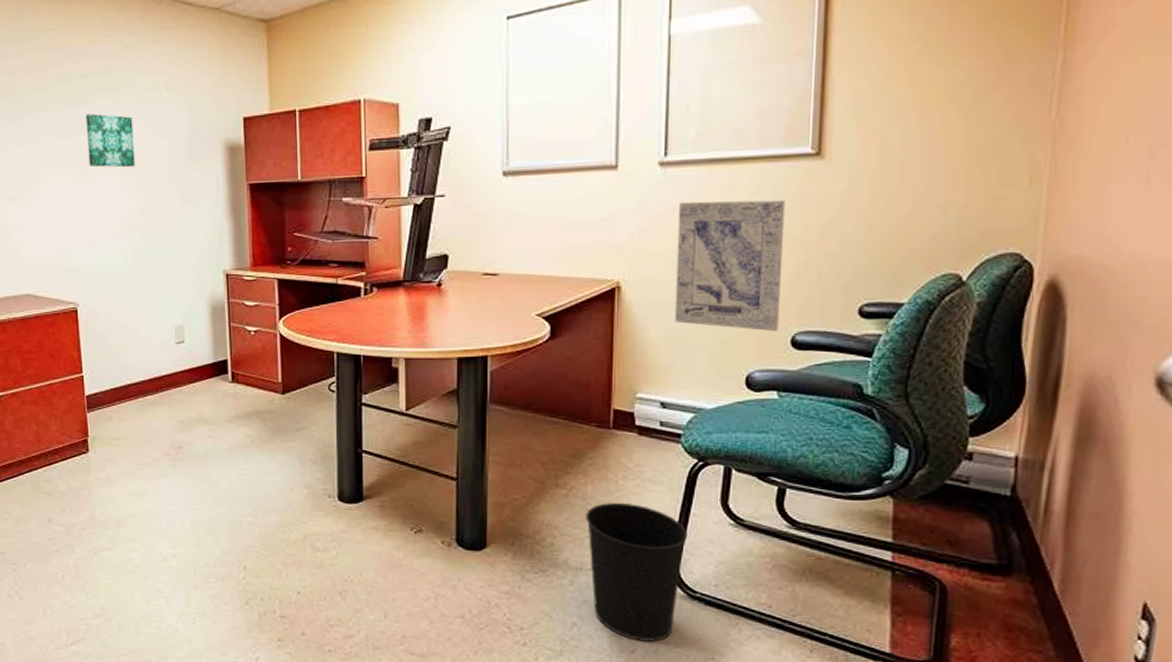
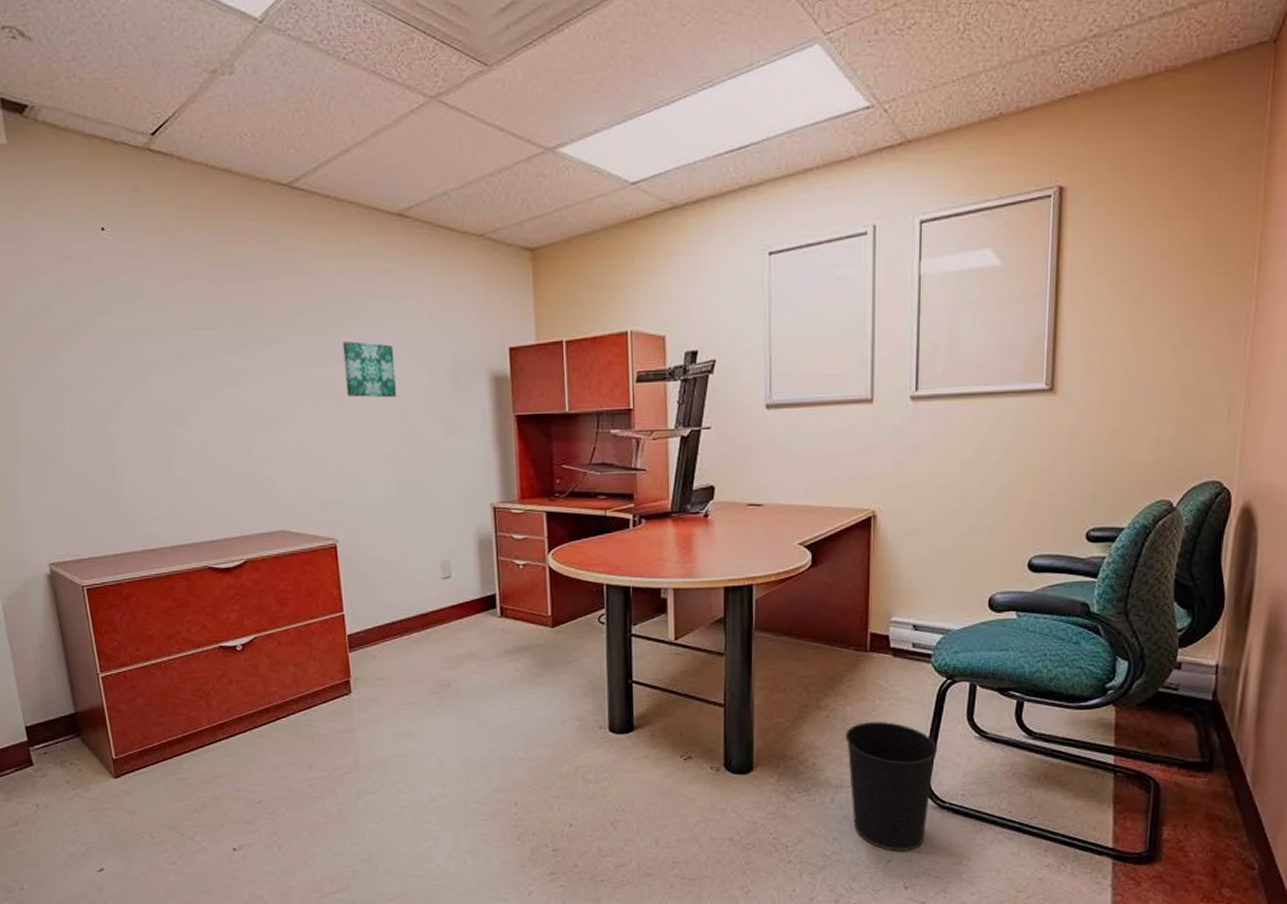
wall art: present [675,200,786,332] -> none [926,432,1023,556]

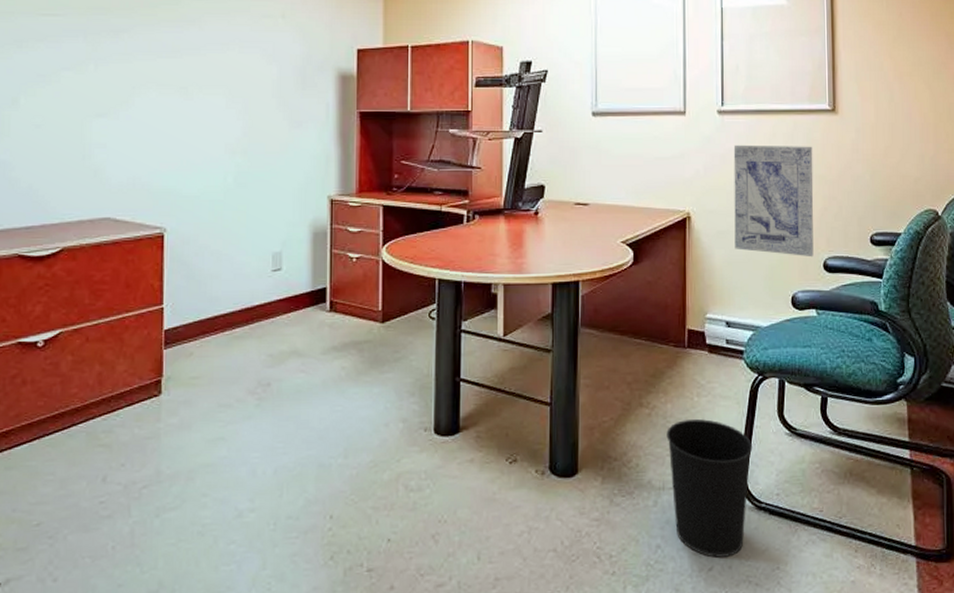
wall art: present [342,341,397,398] -> none [192,35,244,90]
wall art: none [926,432,1023,556] -> present [733,145,814,257]

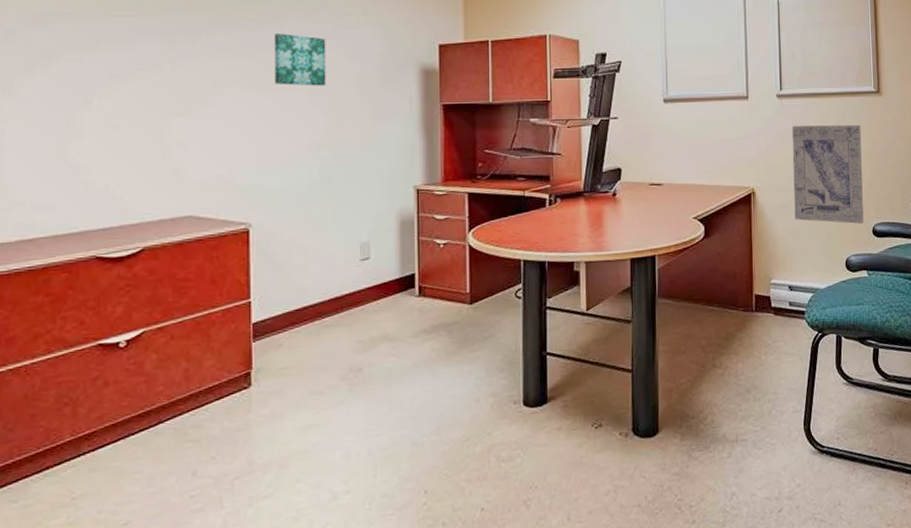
wall art: none [192,35,244,90] -> present [274,34,326,86]
wastebasket: present [666,419,753,558] -> none [738,375,815,500]

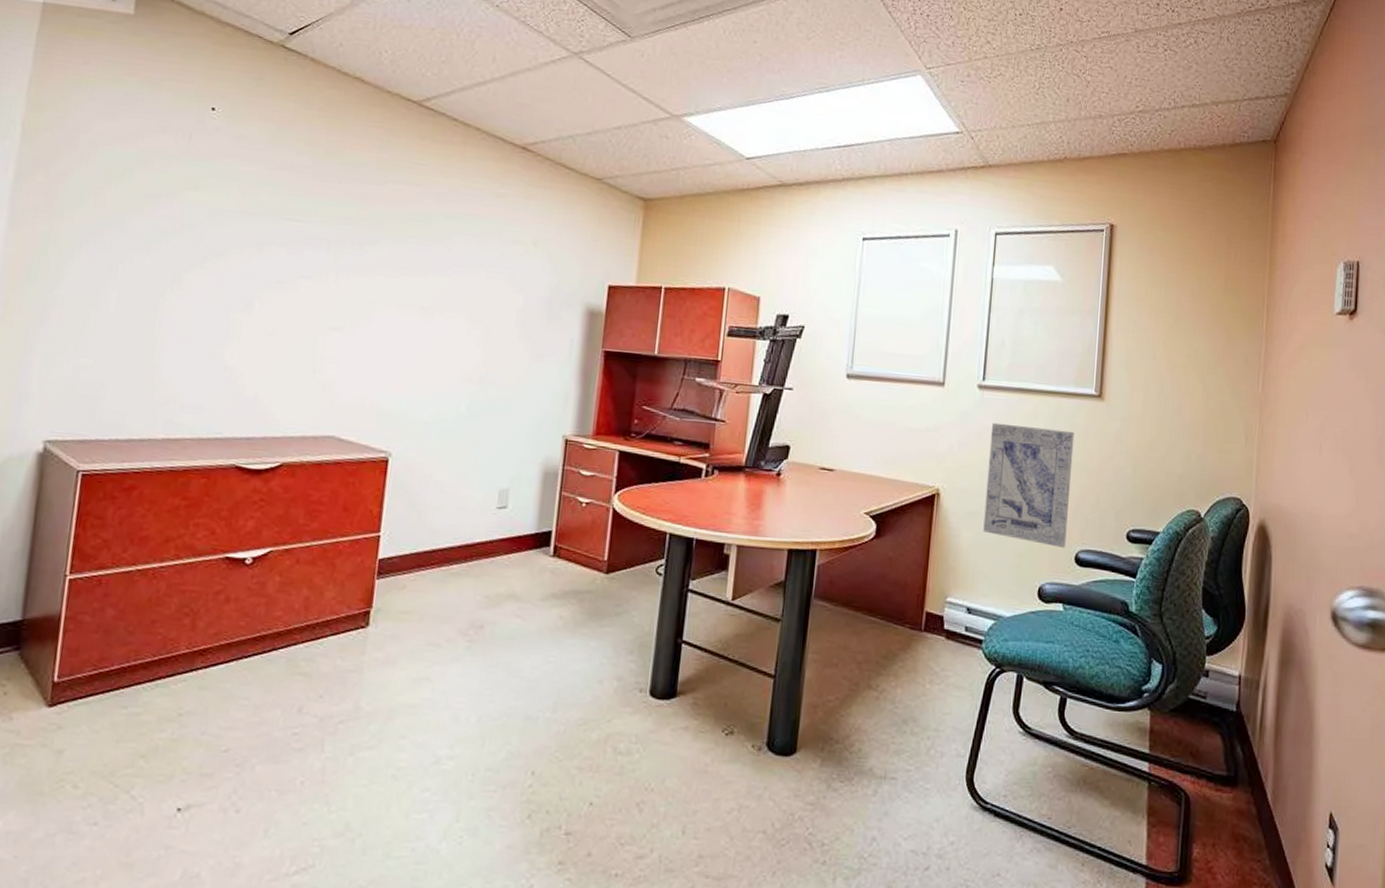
wall art: present [274,34,326,86] -> none [434,255,492,317]

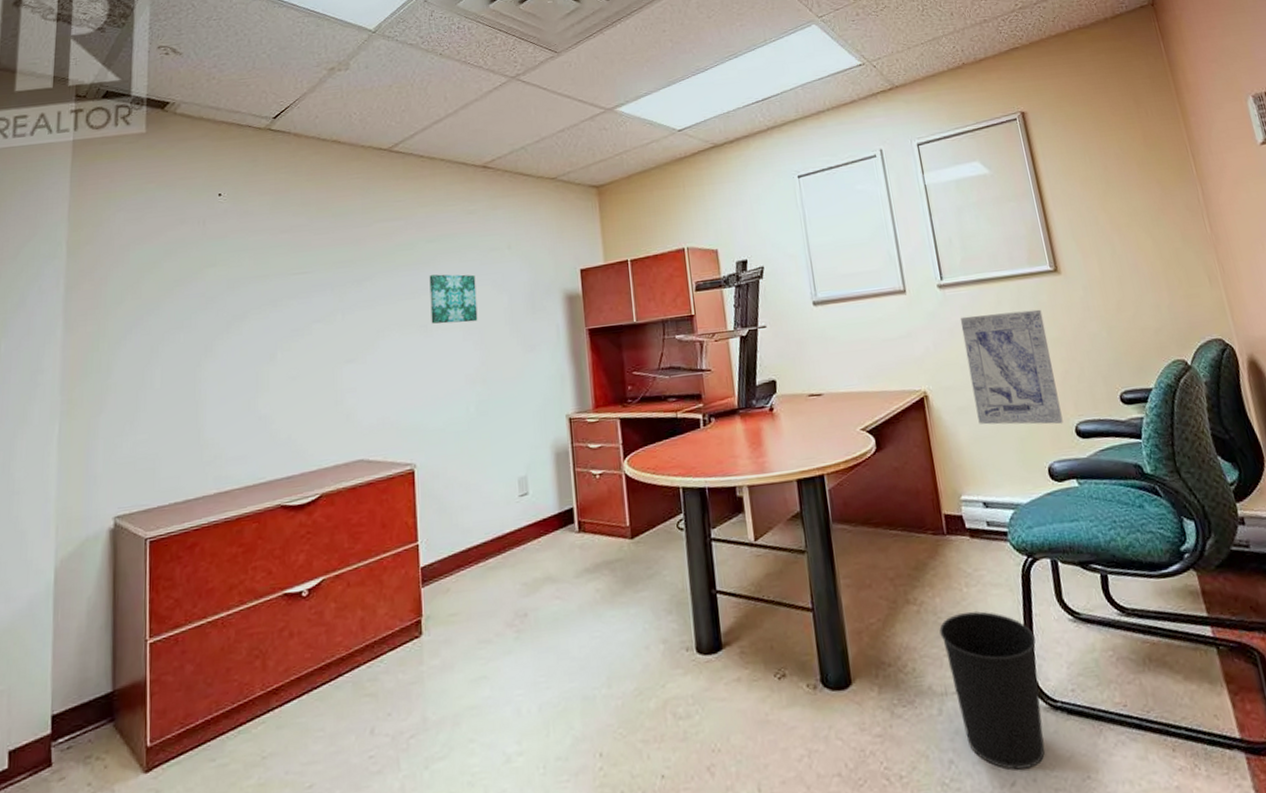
wall art: none [434,255,492,317] -> present [429,274,478,324]
wastebasket: none [893,707,984,857] -> present [939,611,1045,770]

